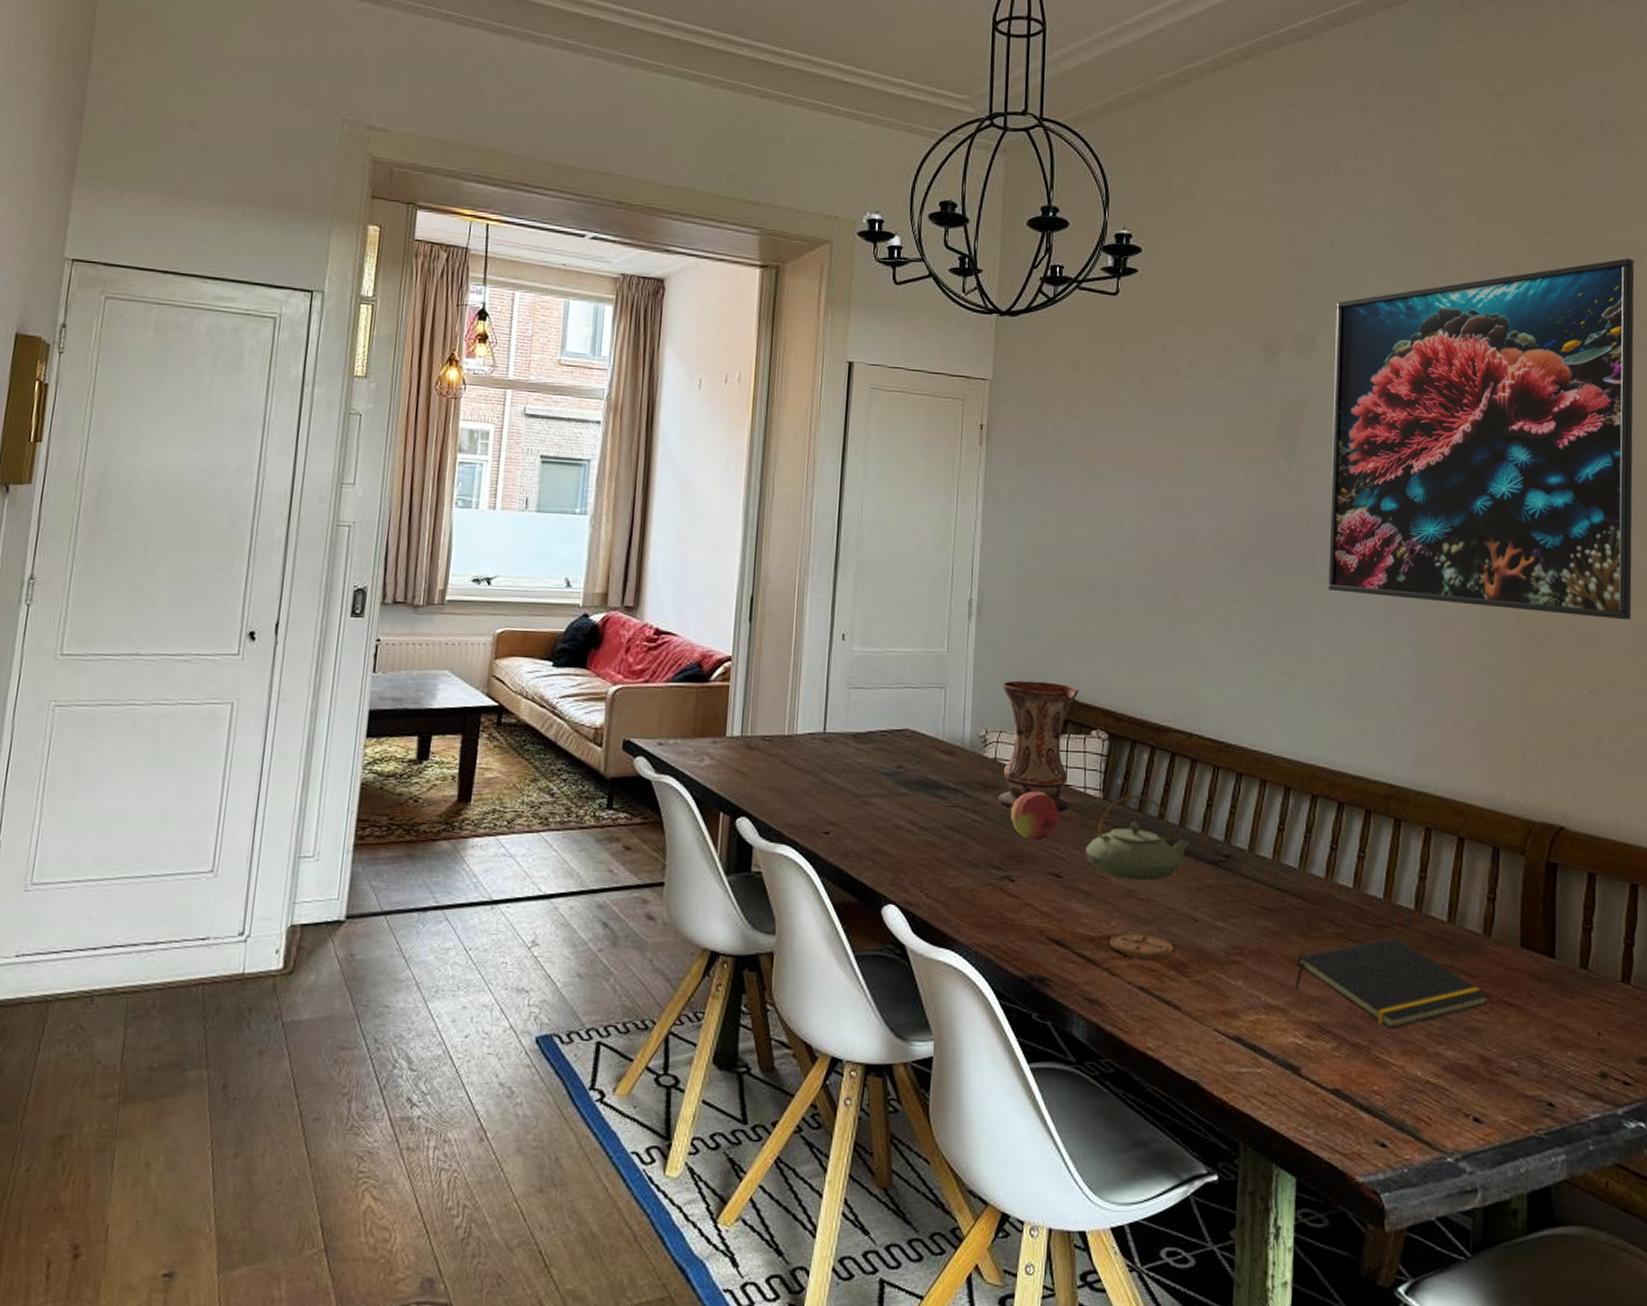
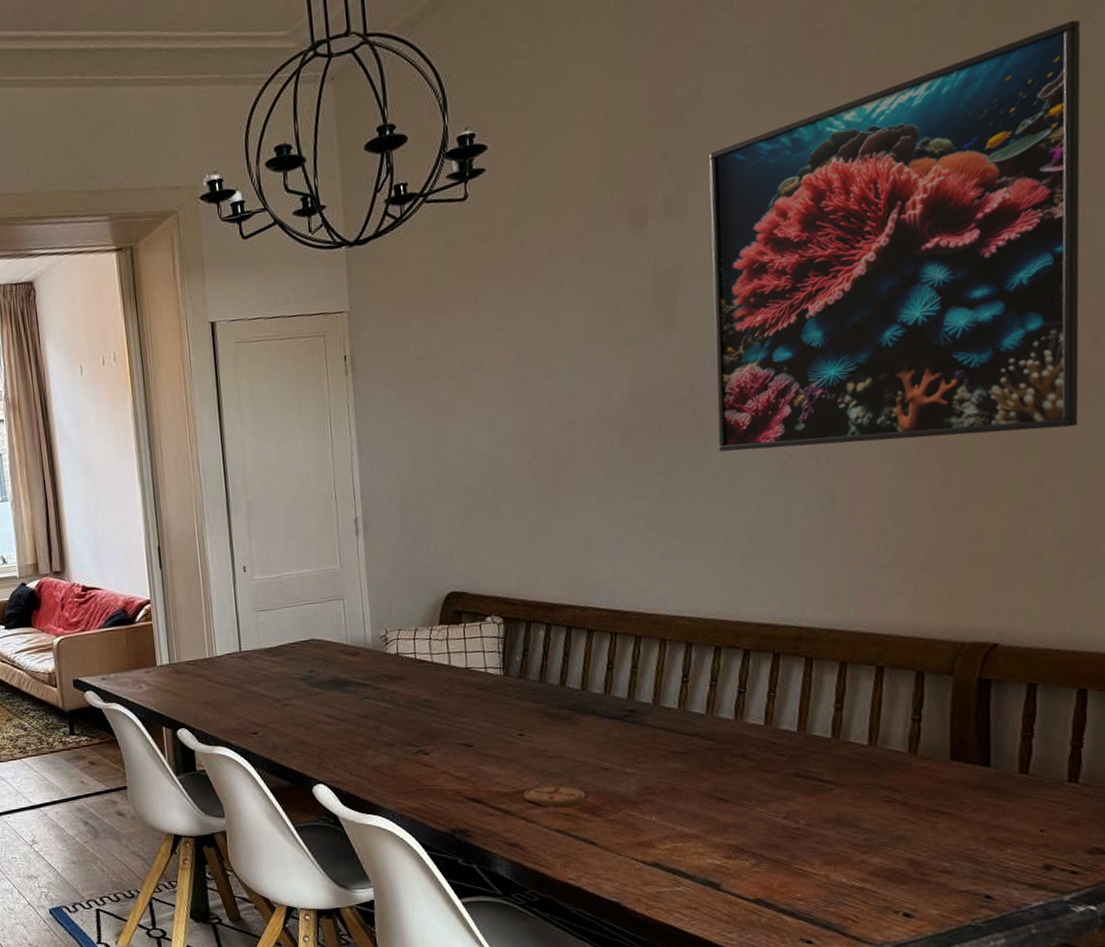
vase: present [997,680,1079,812] -> none [395,580,473,694]
fruit: present [1011,791,1060,841] -> none [418,676,465,719]
teapot: present [1085,795,1193,881] -> none [491,668,596,742]
notepad: present [1294,937,1489,1029] -> none [709,764,917,844]

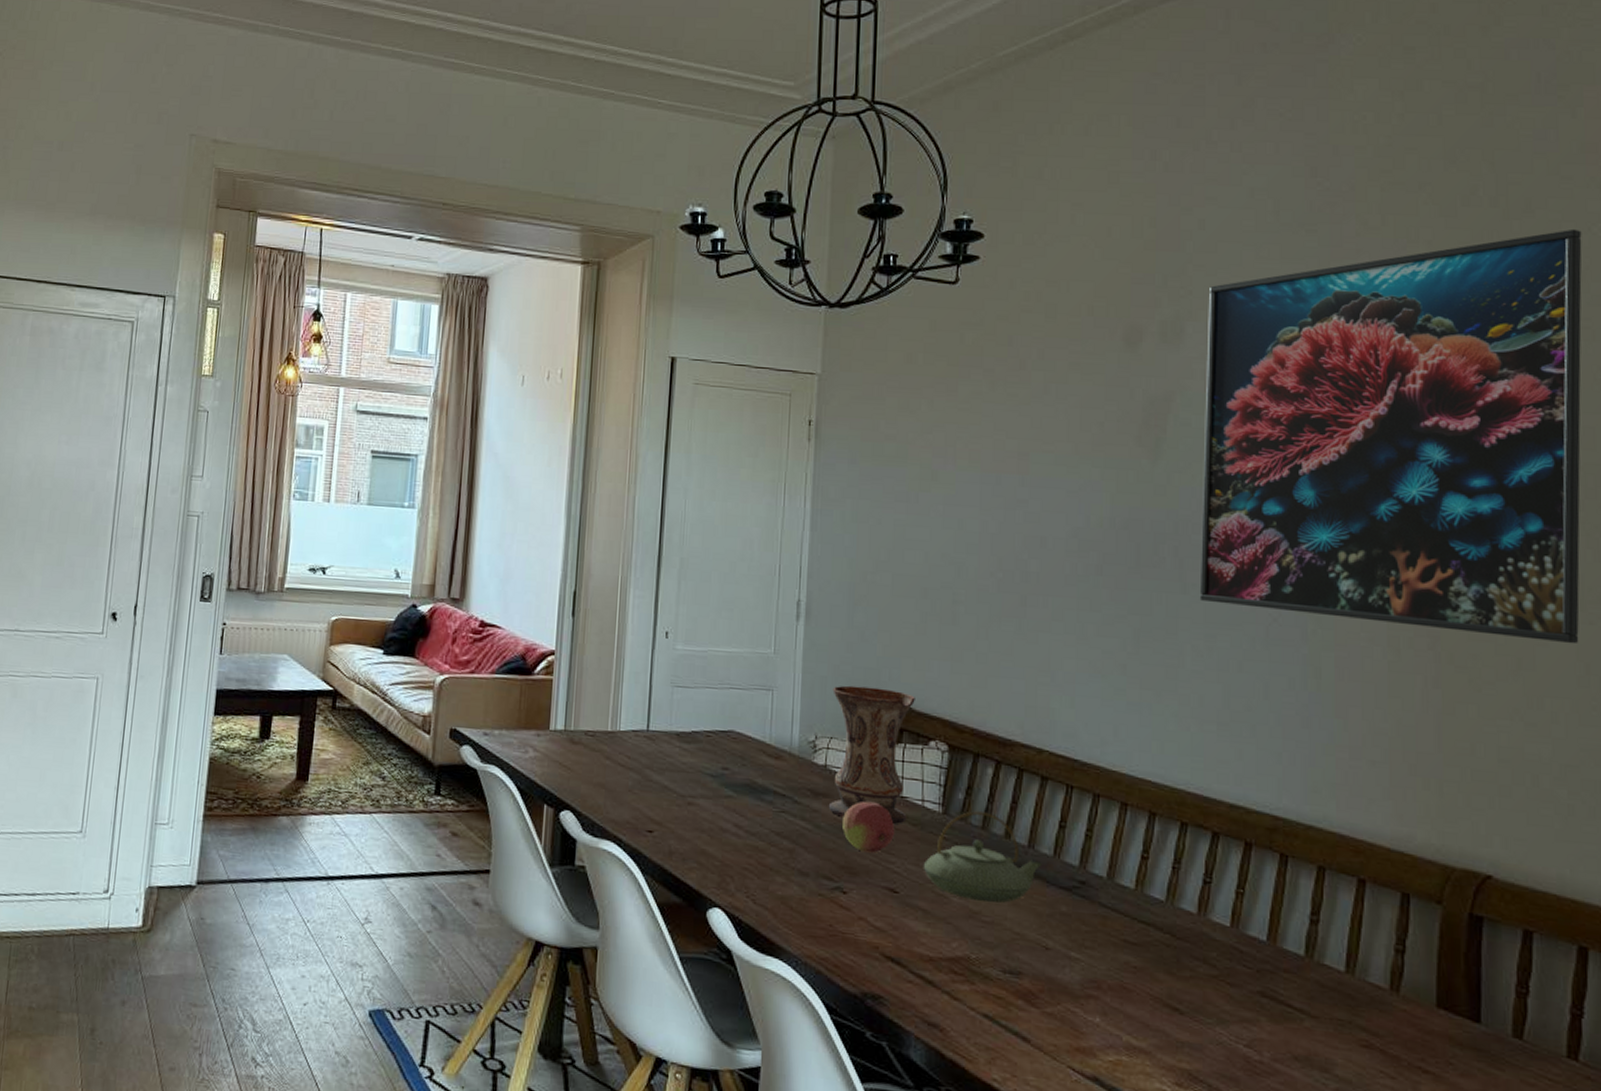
vase: none [395,580,473,694] -> present [828,685,915,824]
fruit: none [418,676,465,719] -> present [843,800,896,853]
teapot: none [491,668,596,742] -> present [923,811,1044,903]
coaster: present [523,785,586,807] -> none [950,955,1022,987]

